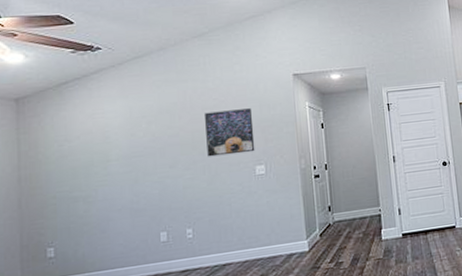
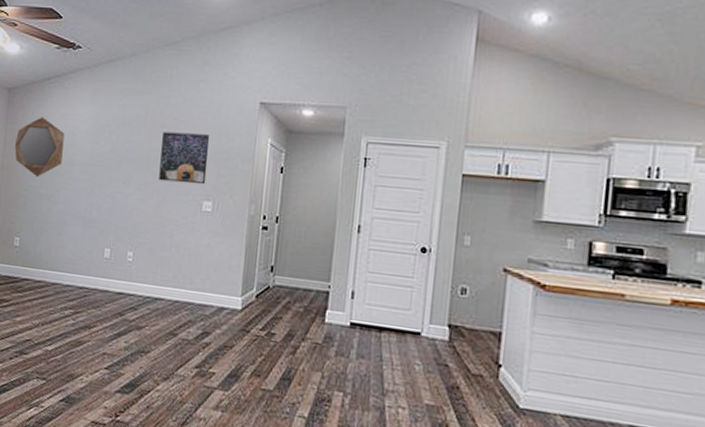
home mirror: none [32,120,96,182] -> present [14,117,65,178]

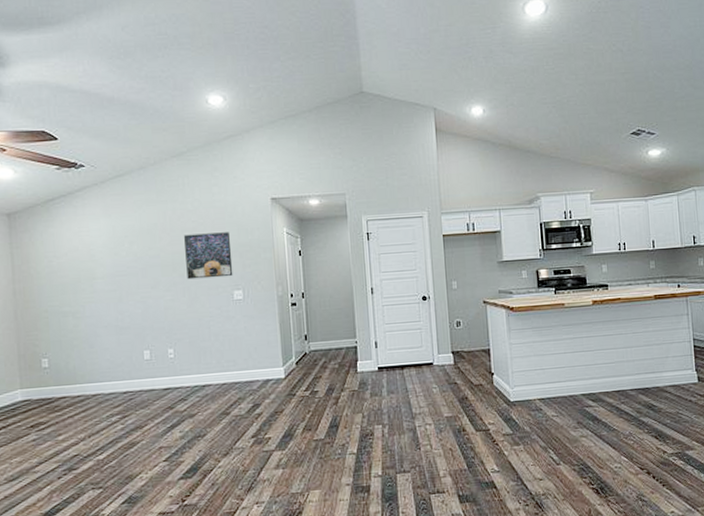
home mirror: present [14,117,65,178] -> none [24,237,83,297]

